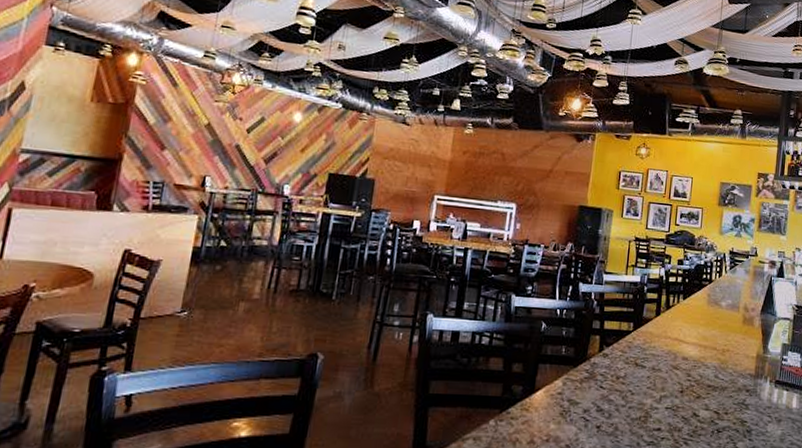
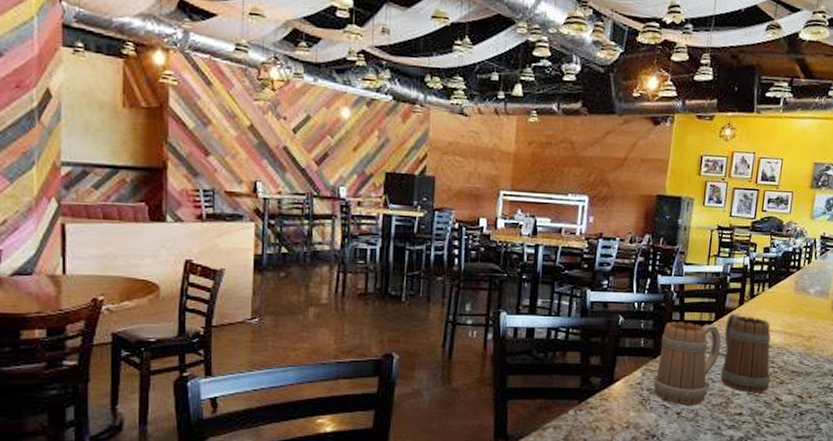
beer mug: none [574,329,640,418] -> present [653,321,722,405]
beer mug: none [639,324,688,408] -> present [720,313,771,393]

